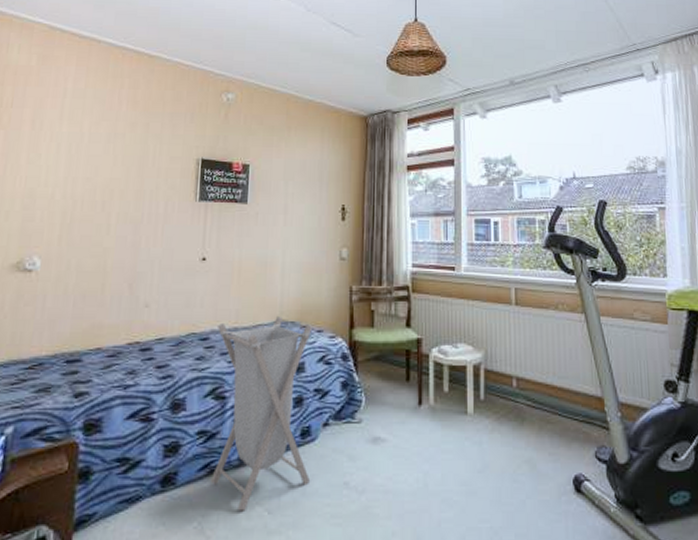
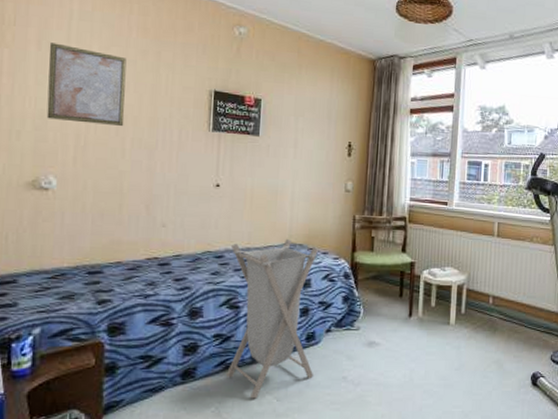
wall art: none [35,121,116,200] -> present [46,42,127,126]

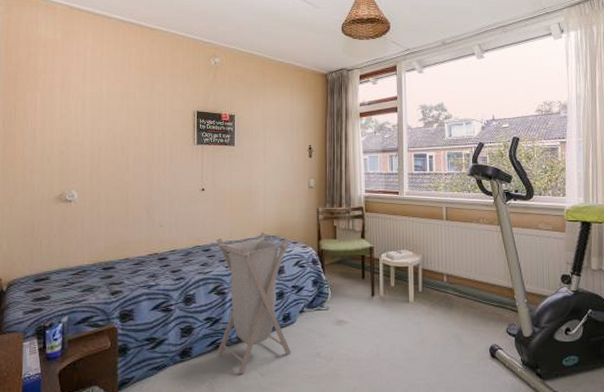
wall art: present [46,42,127,126] -> none [69,84,128,146]

